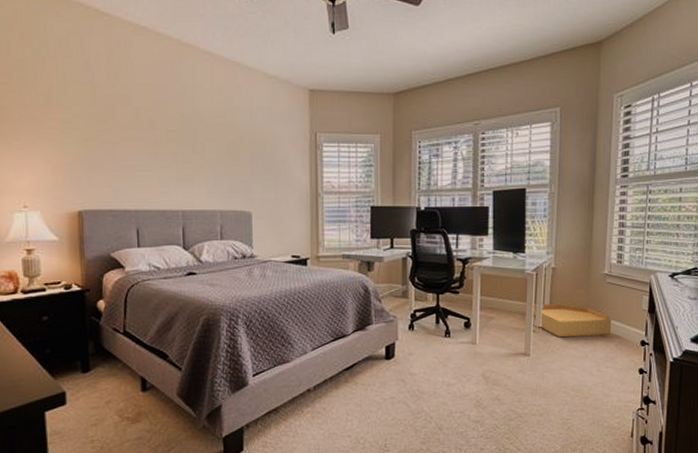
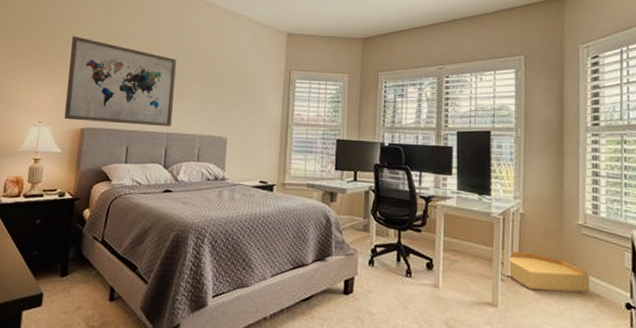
wall art: none [47,100,186,204] -> present [64,36,177,128]

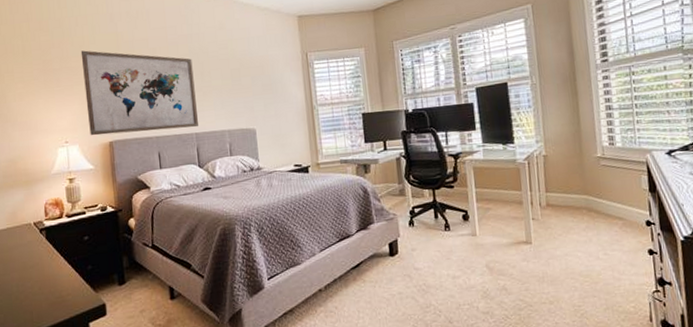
basket: present [499,251,590,293] -> none [528,190,613,224]

